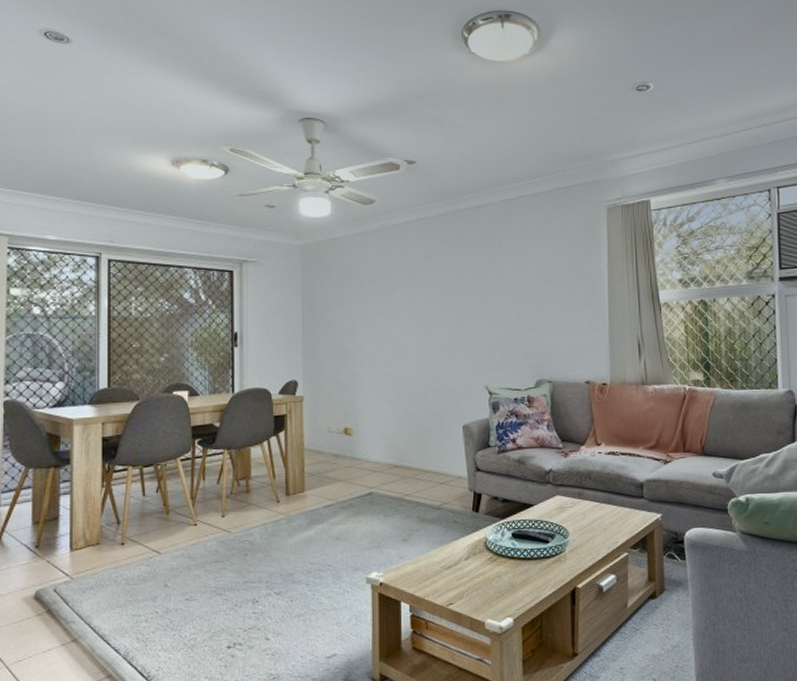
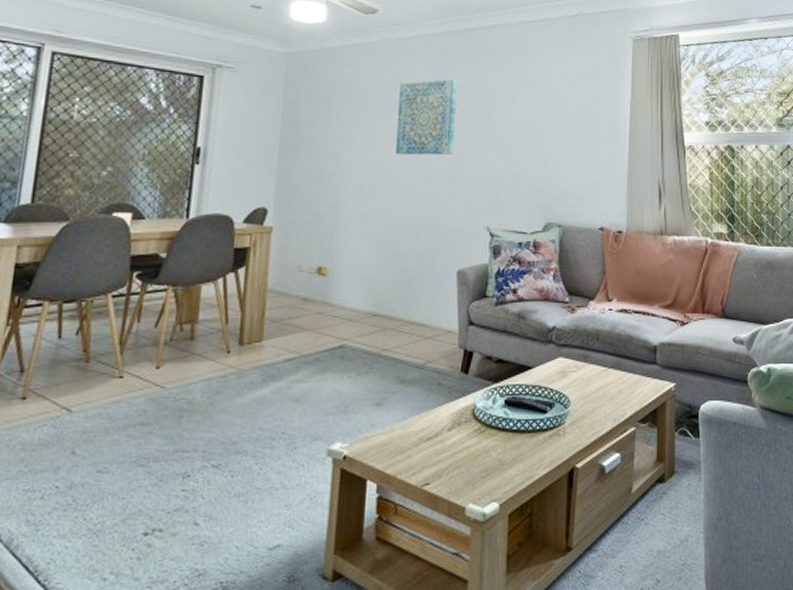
wall art: none [399,257,451,328] -> present [396,79,457,156]

